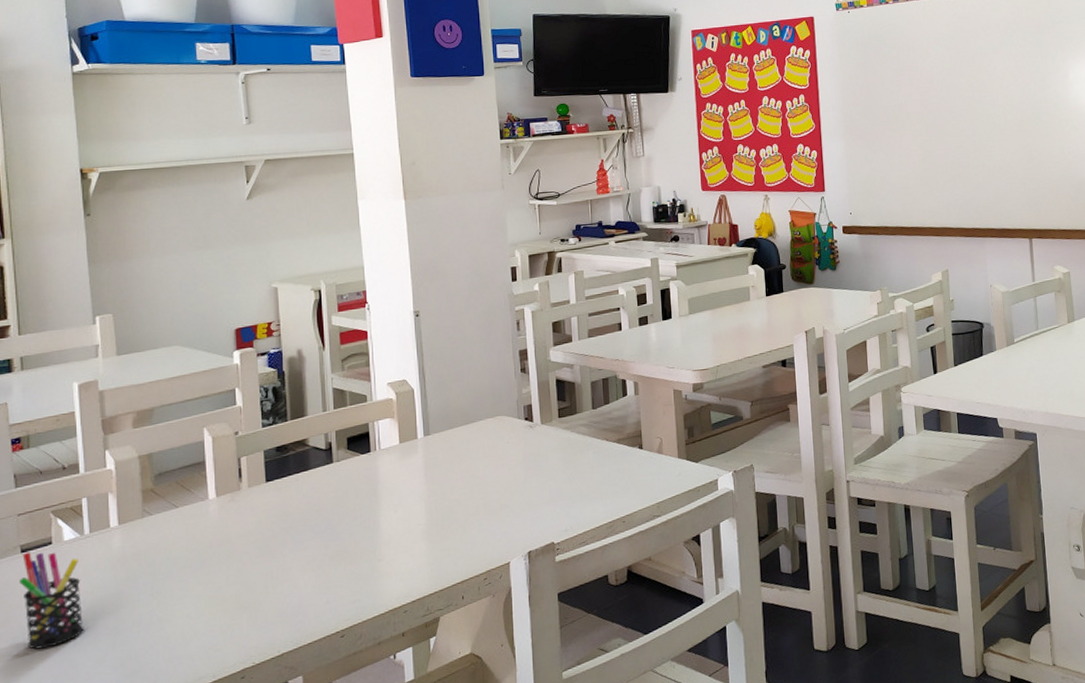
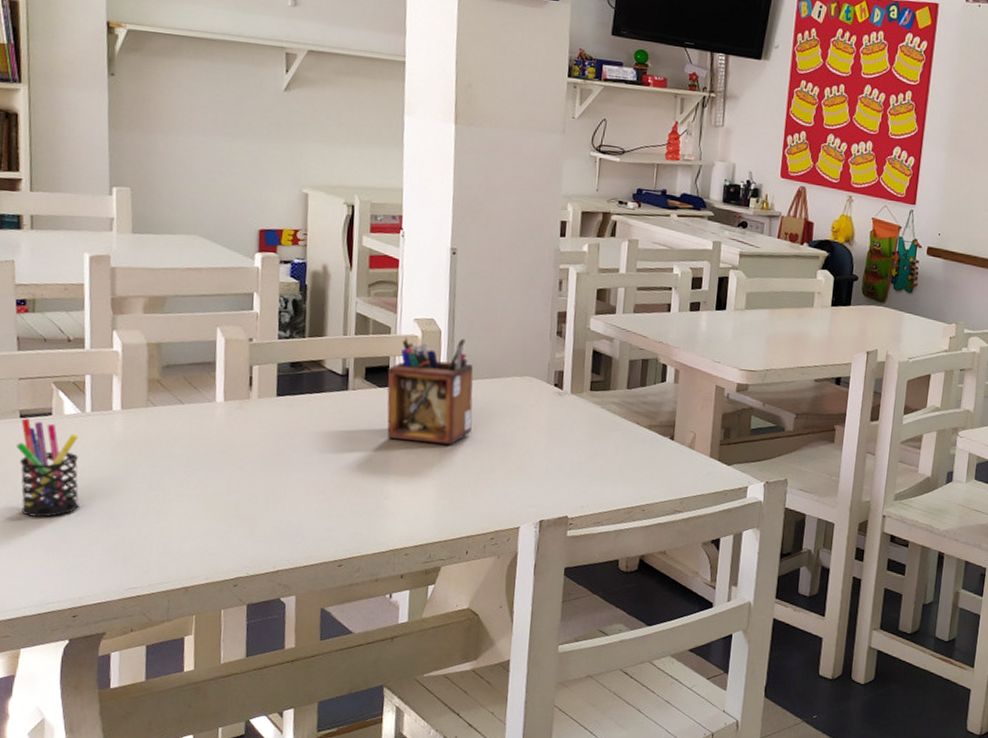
desk organizer: none [368,393,453,502] -> present [387,337,474,445]

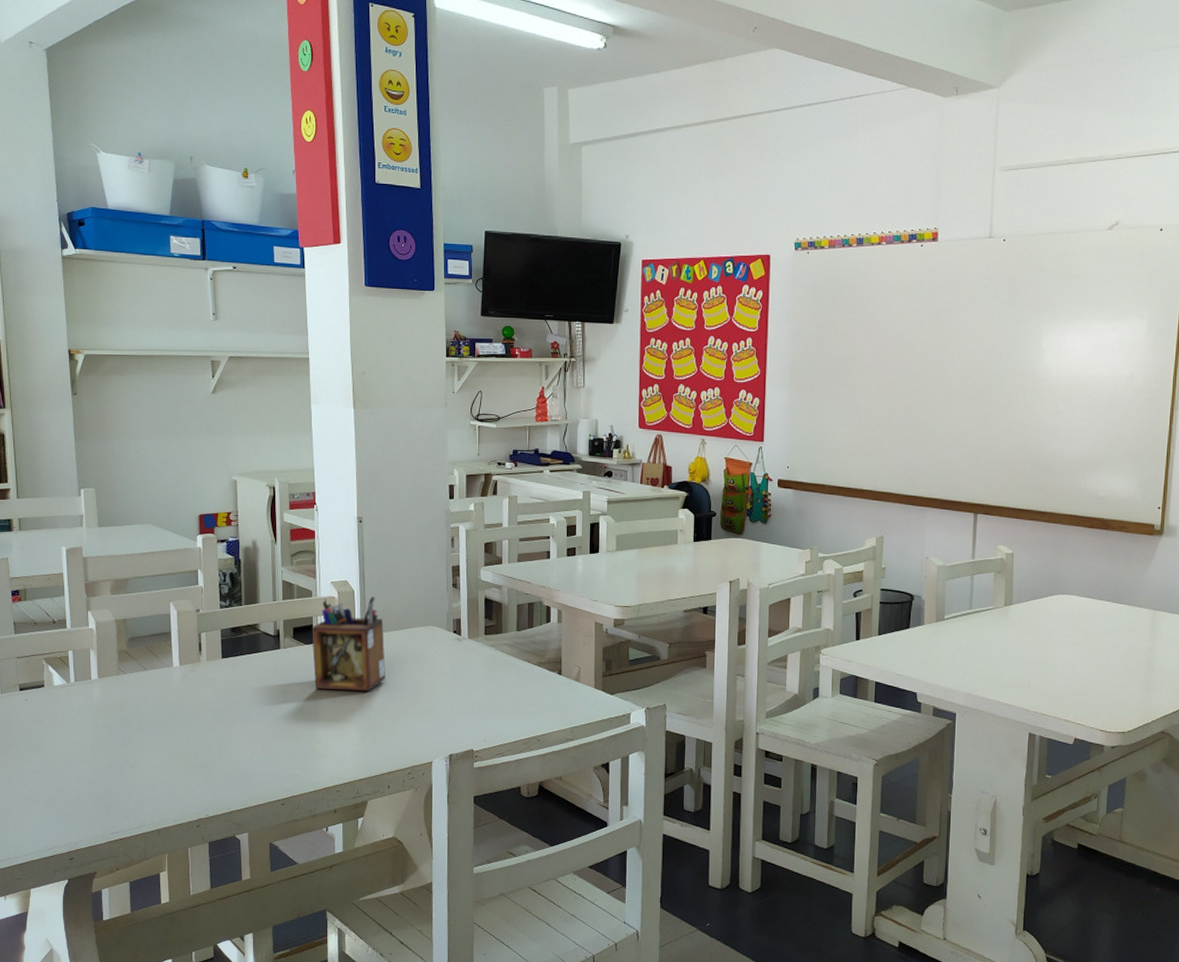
pen holder: present [16,418,79,518] -> none [18,691,70,775]

